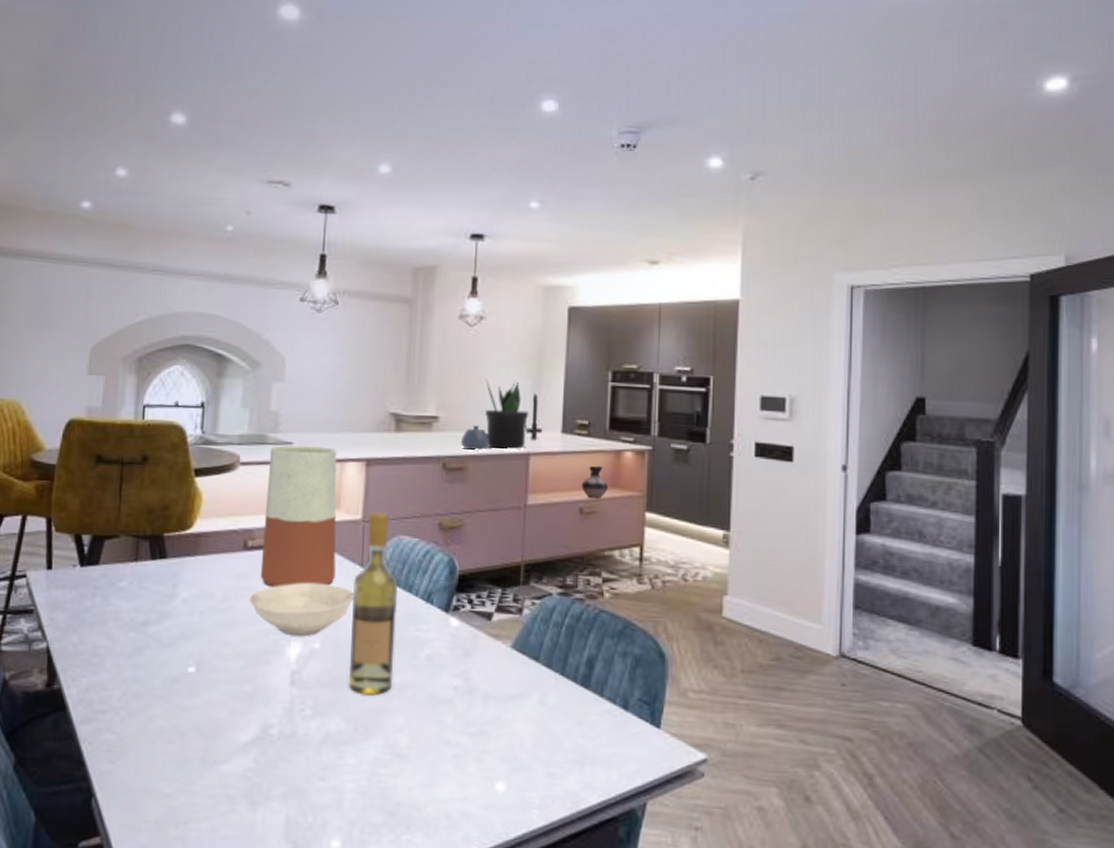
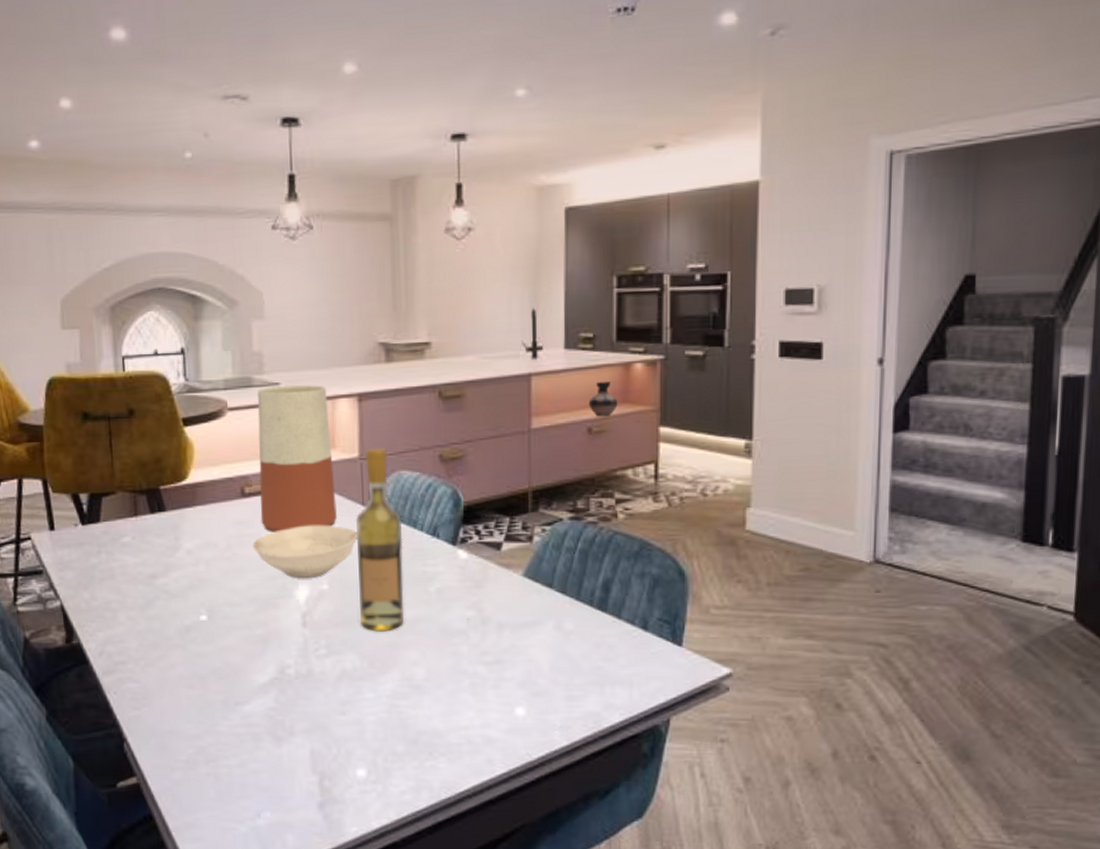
teapot: present [460,425,490,450] -> none [455,348,487,375]
planter: present [485,380,529,449] -> none [478,296,528,371]

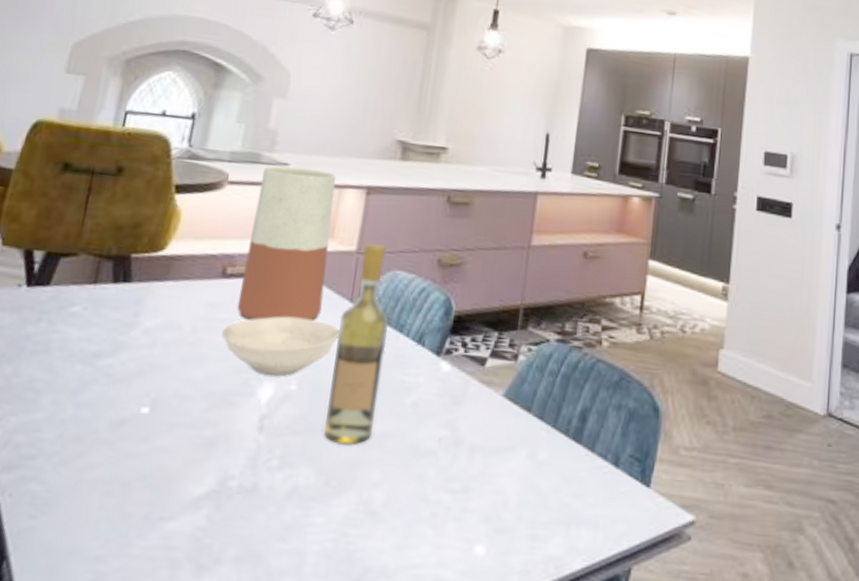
ceramic jug: present [588,382,618,417] -> none [587,209,614,244]

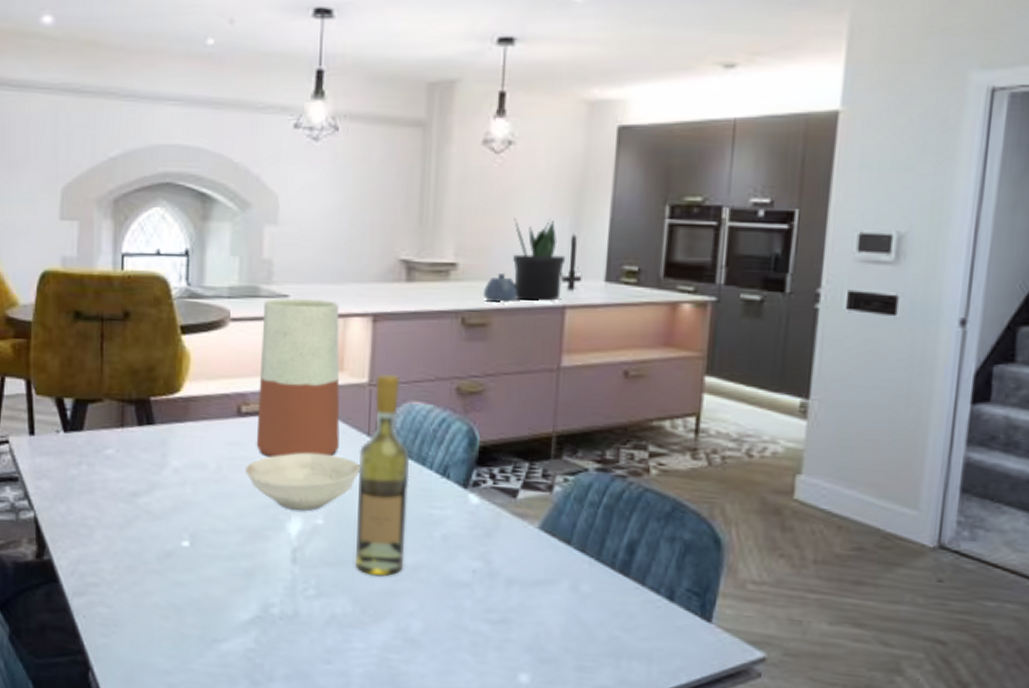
teapot: none [467,159,498,186] -> present [482,273,518,303]
planter: none [496,114,540,187] -> present [513,219,566,301]

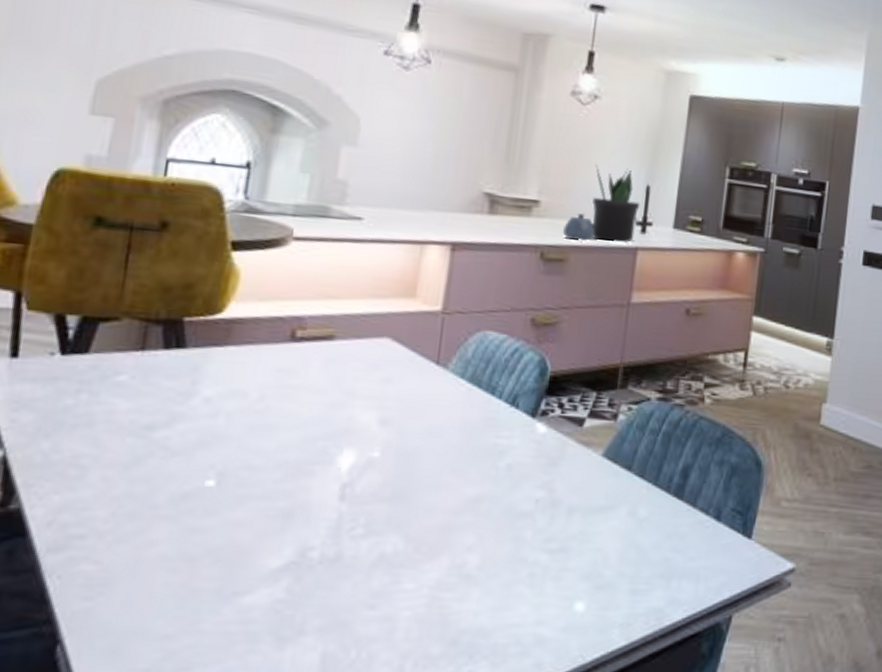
bowl: present [246,452,361,511] -> none [294,380,427,443]
vase: present [256,298,340,457] -> none [309,220,417,386]
bottle: present [356,373,410,577] -> none [412,301,479,511]

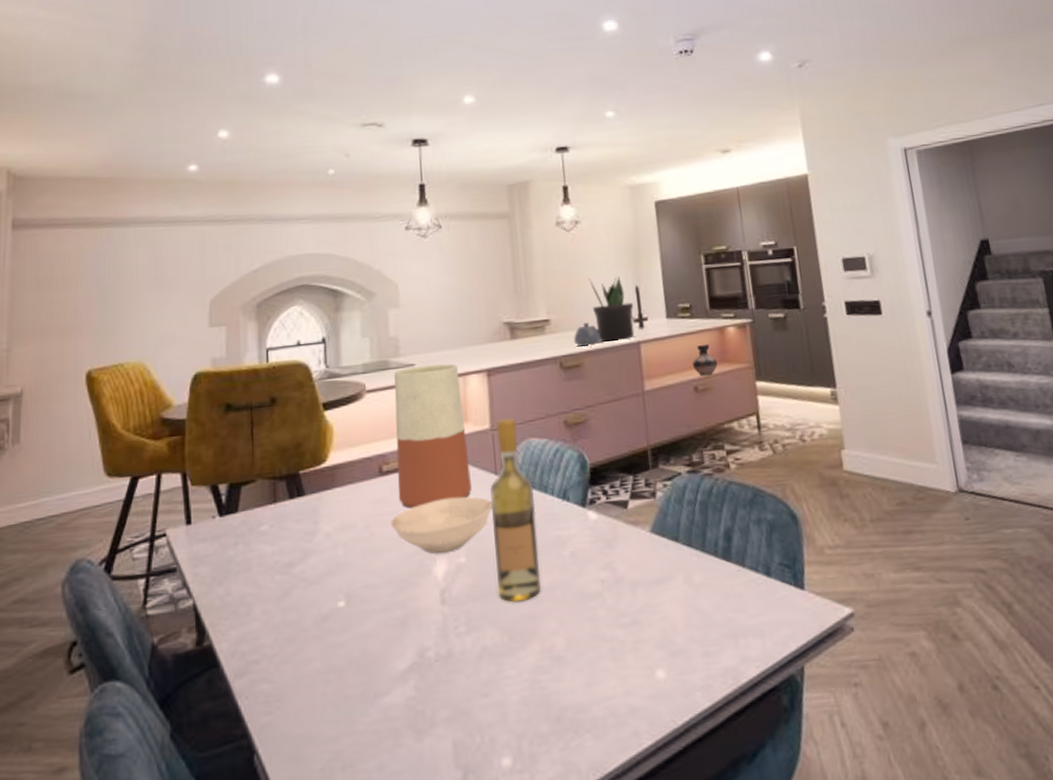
bowl: none [294,380,427,443] -> present [391,496,493,554]
vase: none [309,220,417,386] -> present [393,363,472,508]
bottle: none [412,301,479,511] -> present [489,418,542,602]
ceramic jug: none [689,265,718,300] -> present [692,345,718,377]

